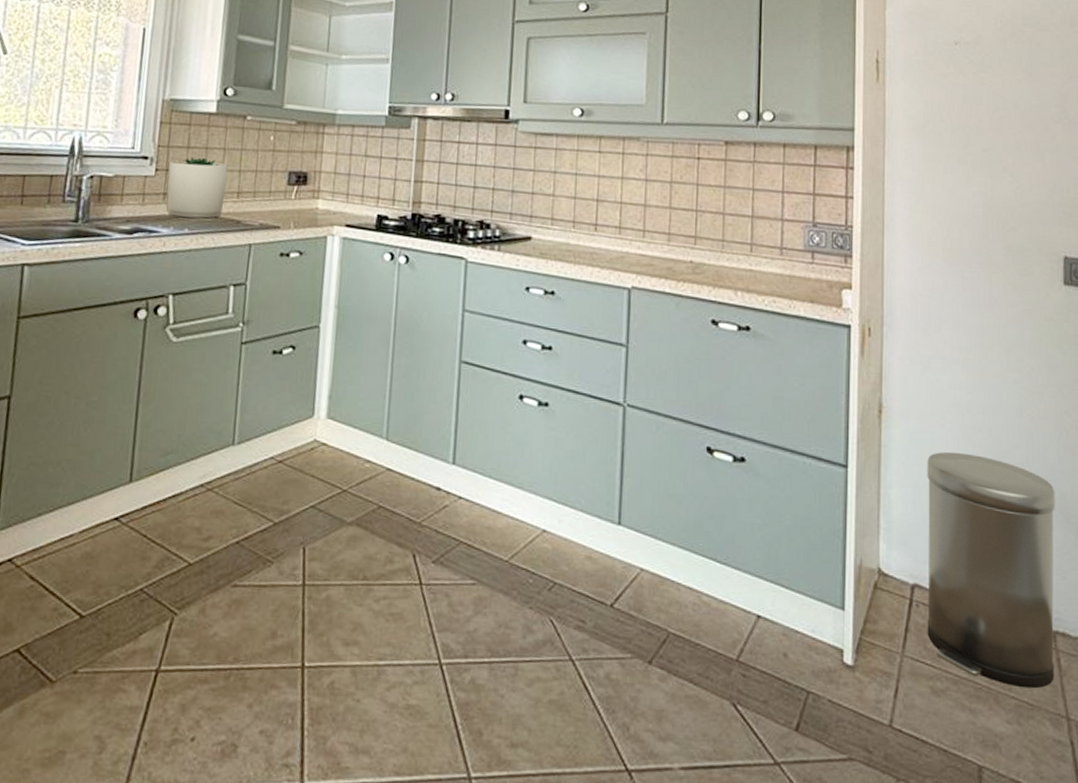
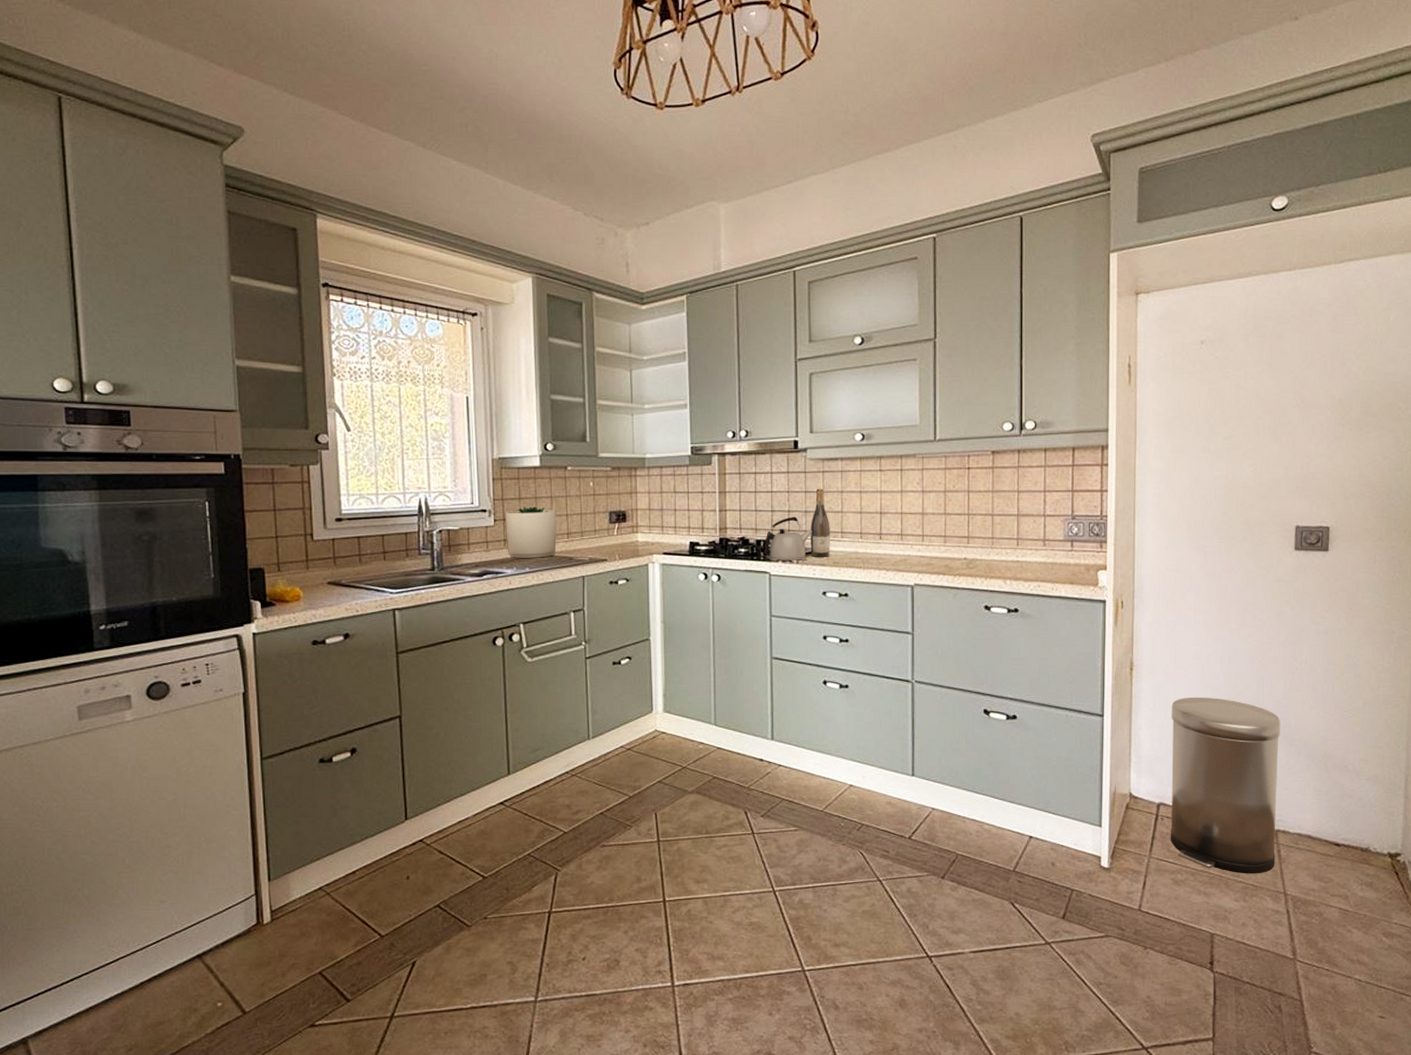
kettle: none [461,195,519,248] -> present [764,516,813,562]
wine bottle: none [514,166,540,246] -> present [810,488,830,557]

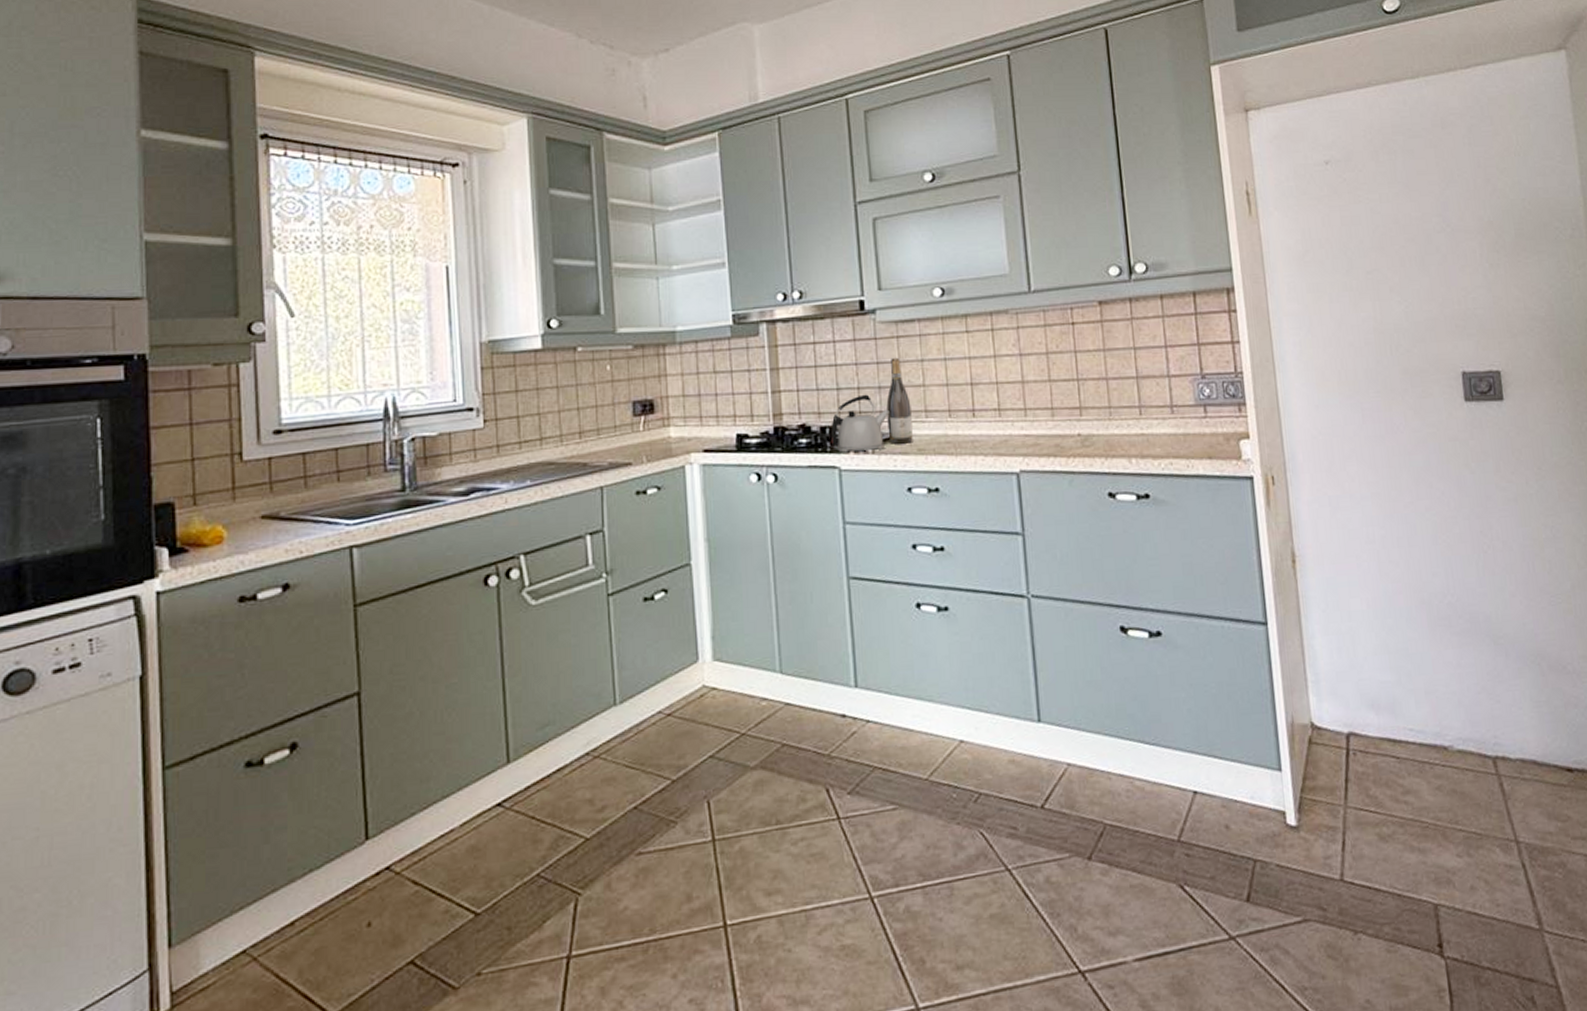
planter: present [504,506,557,558] -> none [497,400,566,469]
pedal bin: present [1170,697,1281,874] -> none [1347,590,1499,819]

